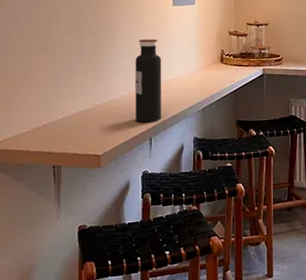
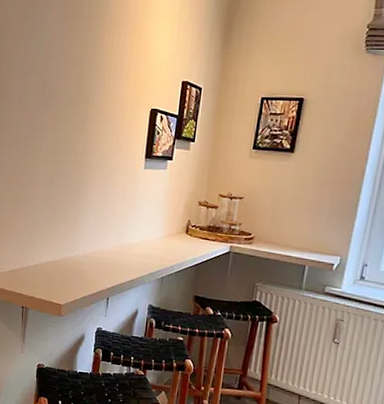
water bottle: present [135,39,162,123] -> none [96,200,127,283]

